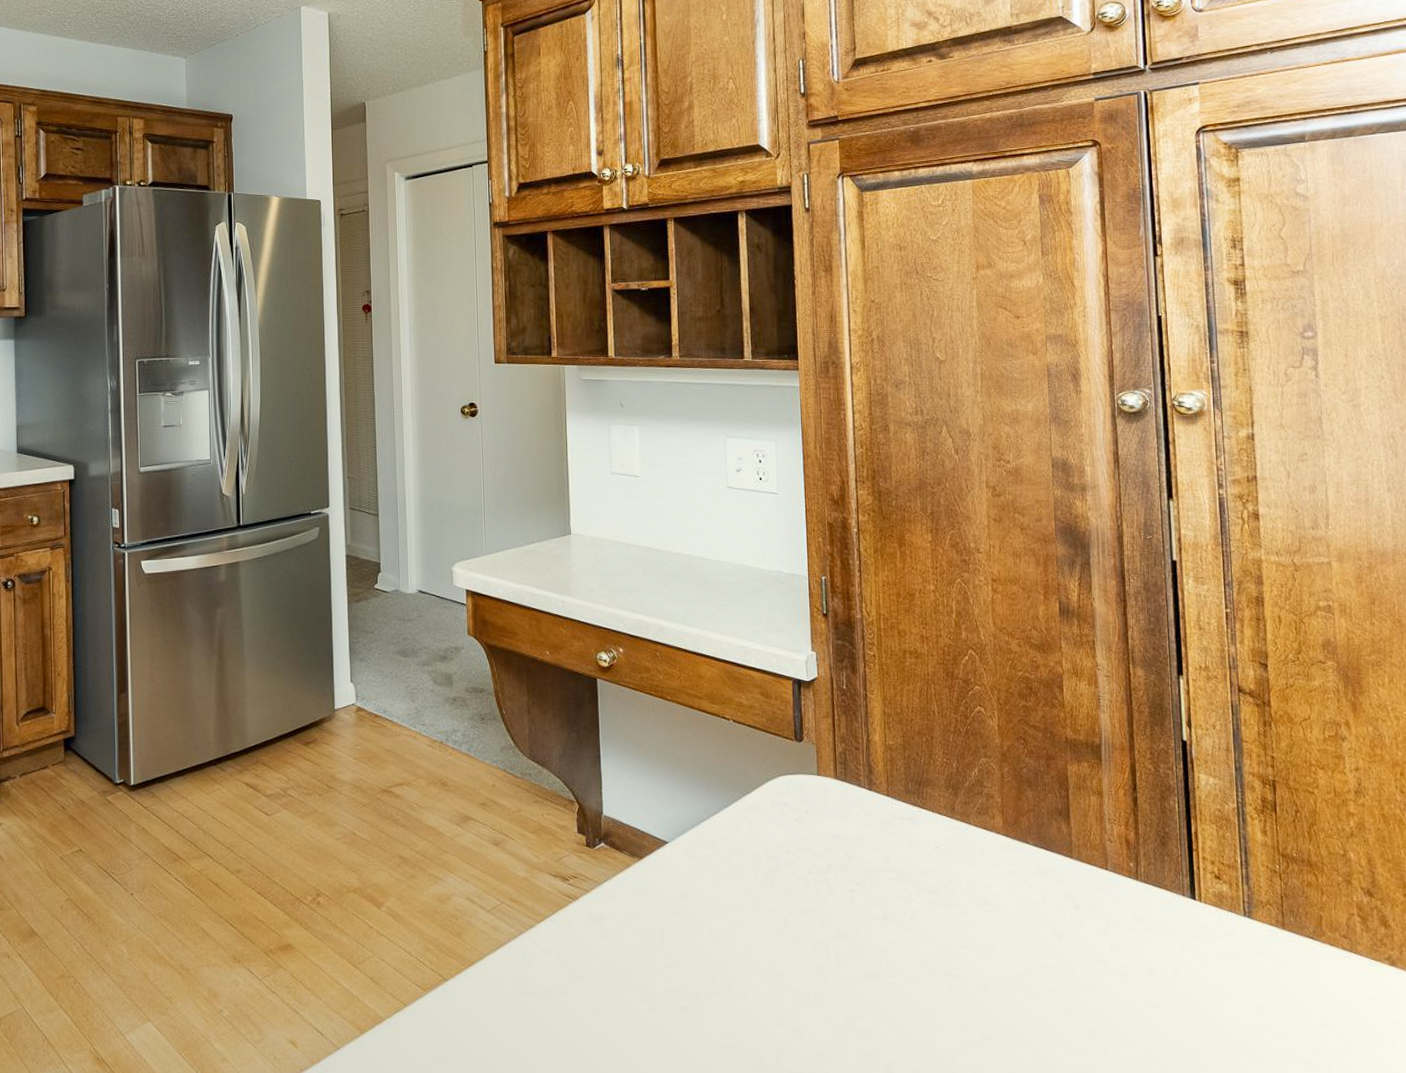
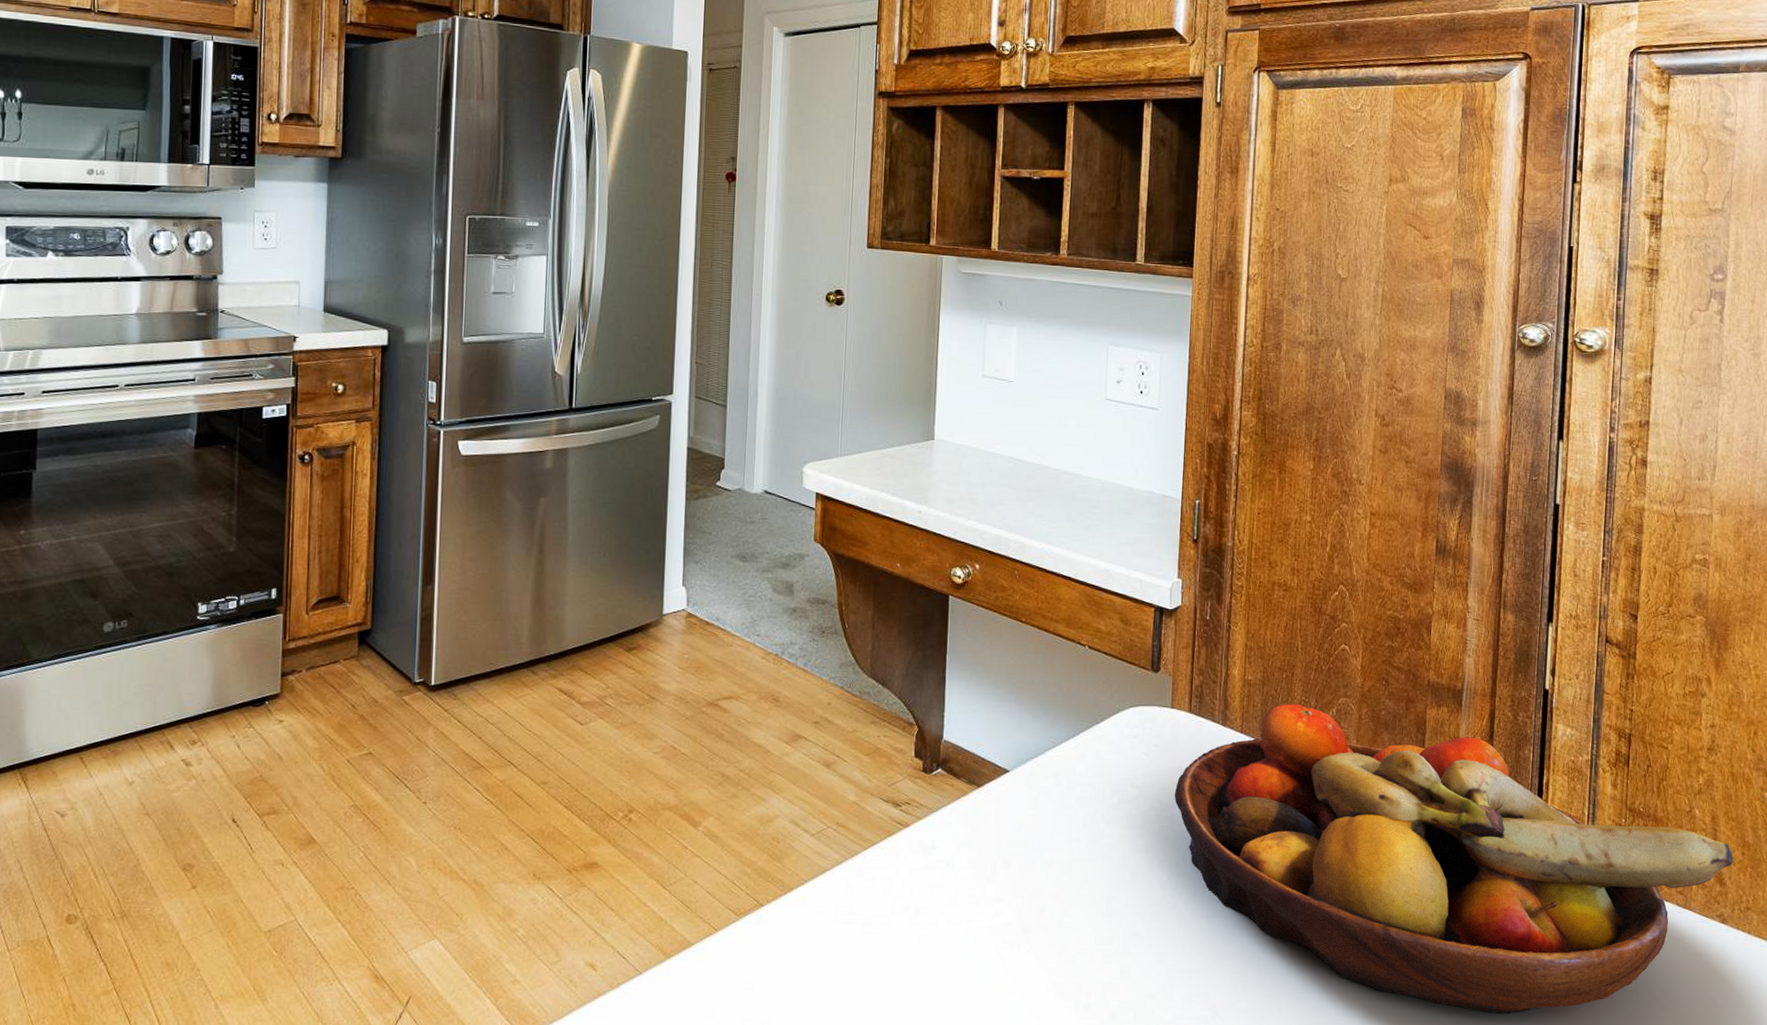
fruit bowl: none [828,765,1395,1065] -> present [1174,703,1733,1015]

